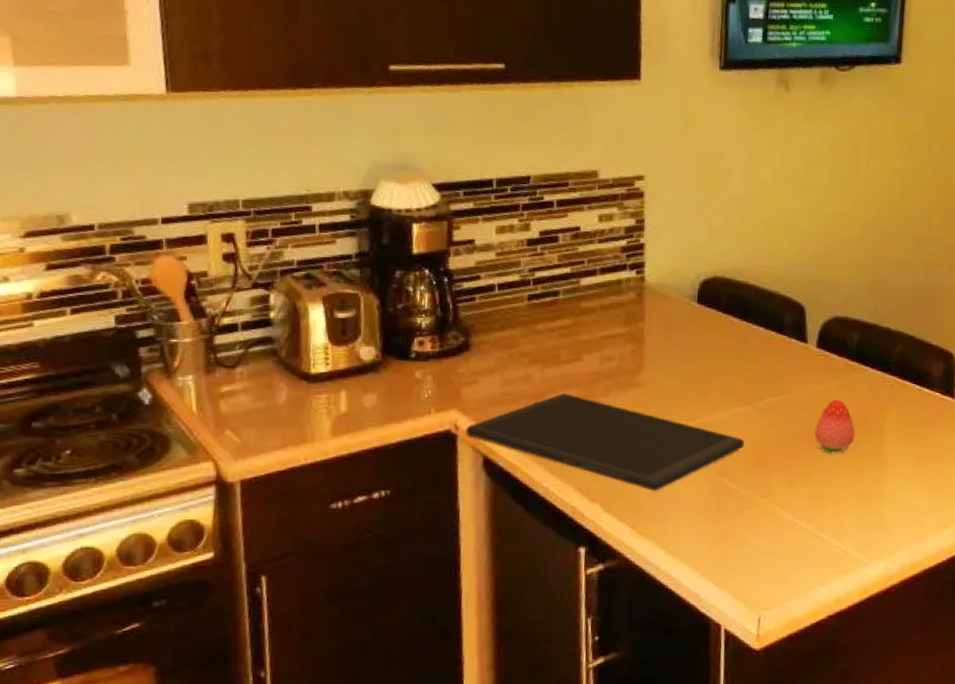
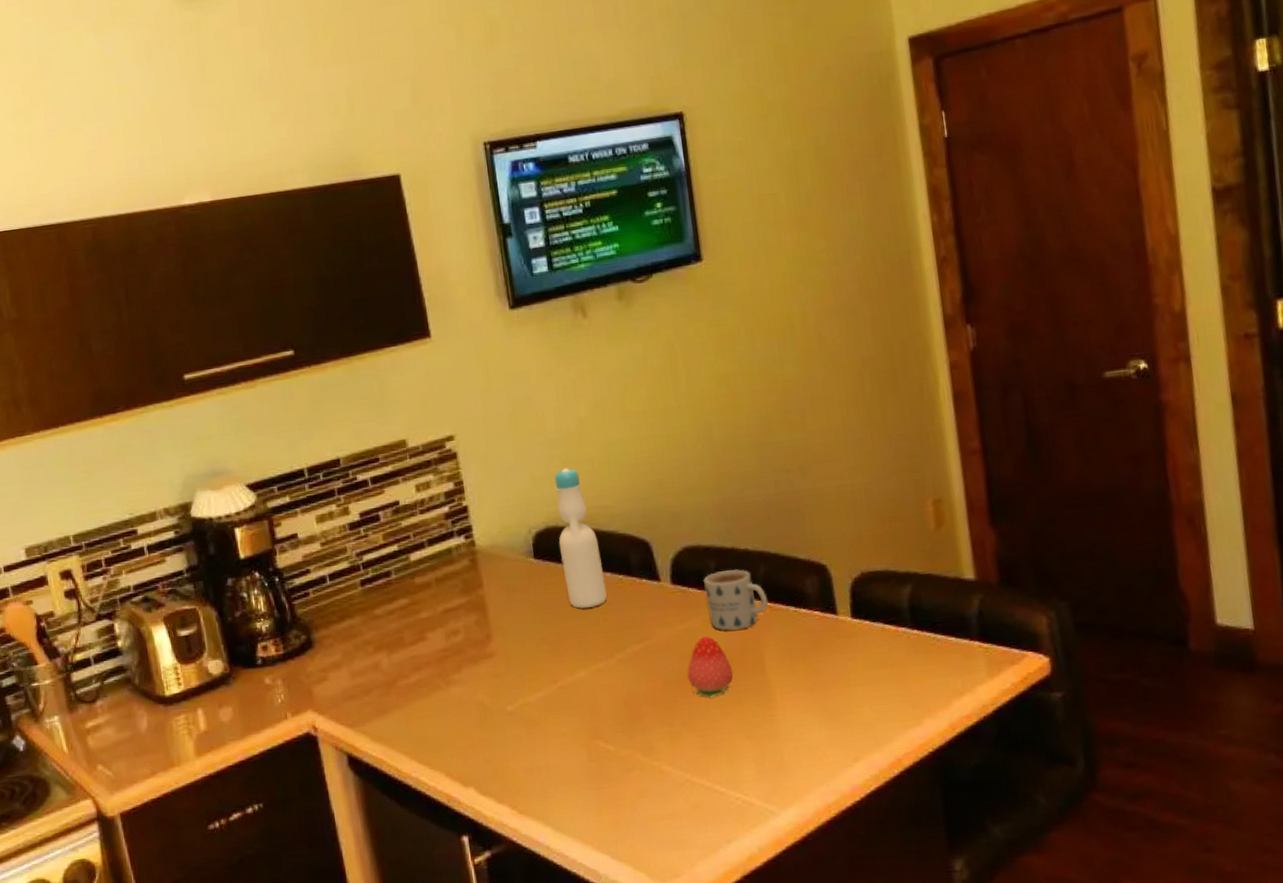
cutting board: present [466,393,744,491] -> none [324,676,614,766]
bottle: none [721,225,759,357] -> present [554,468,607,609]
mug: none [844,343,898,398] -> present [703,569,768,631]

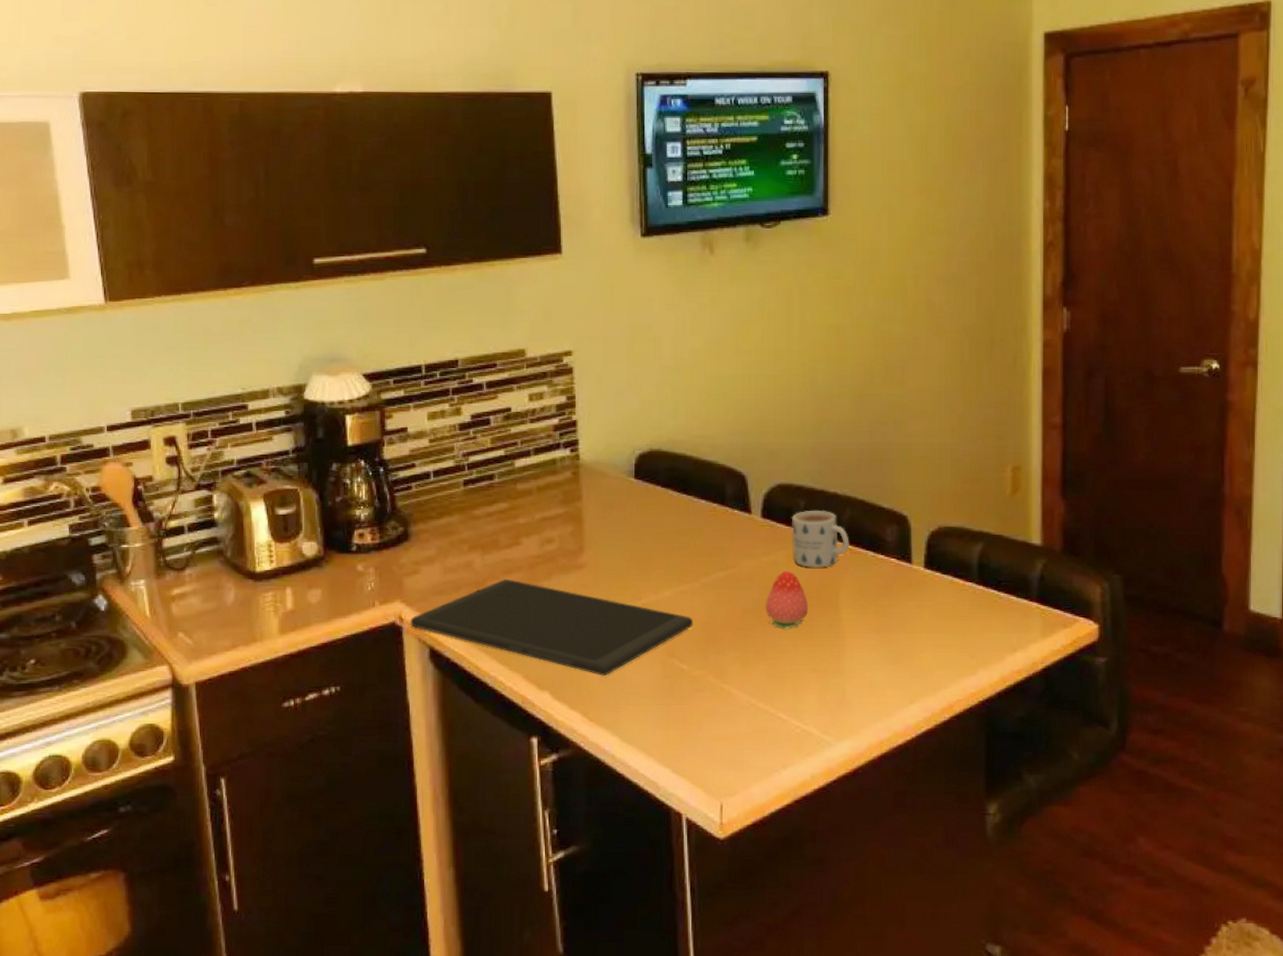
cutting board: none [324,676,614,766] -> present [411,579,693,676]
bottle: present [554,468,607,609] -> none [659,395,699,531]

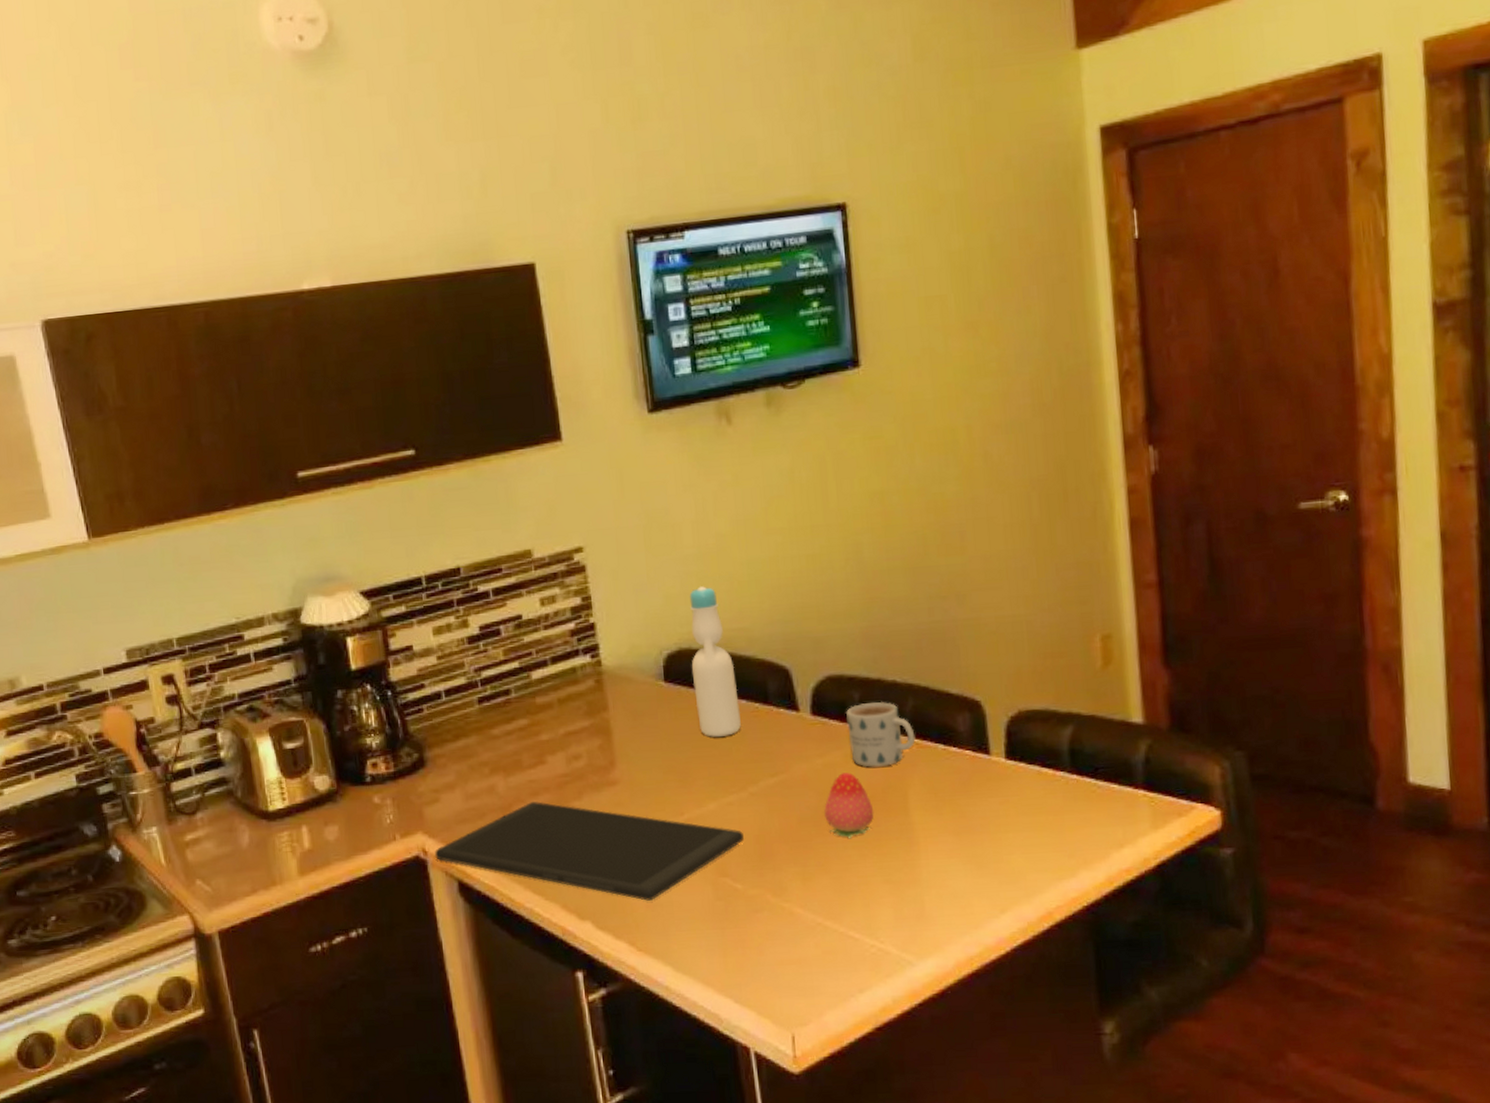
bottle: none [659,395,699,531] -> present [689,586,741,737]

